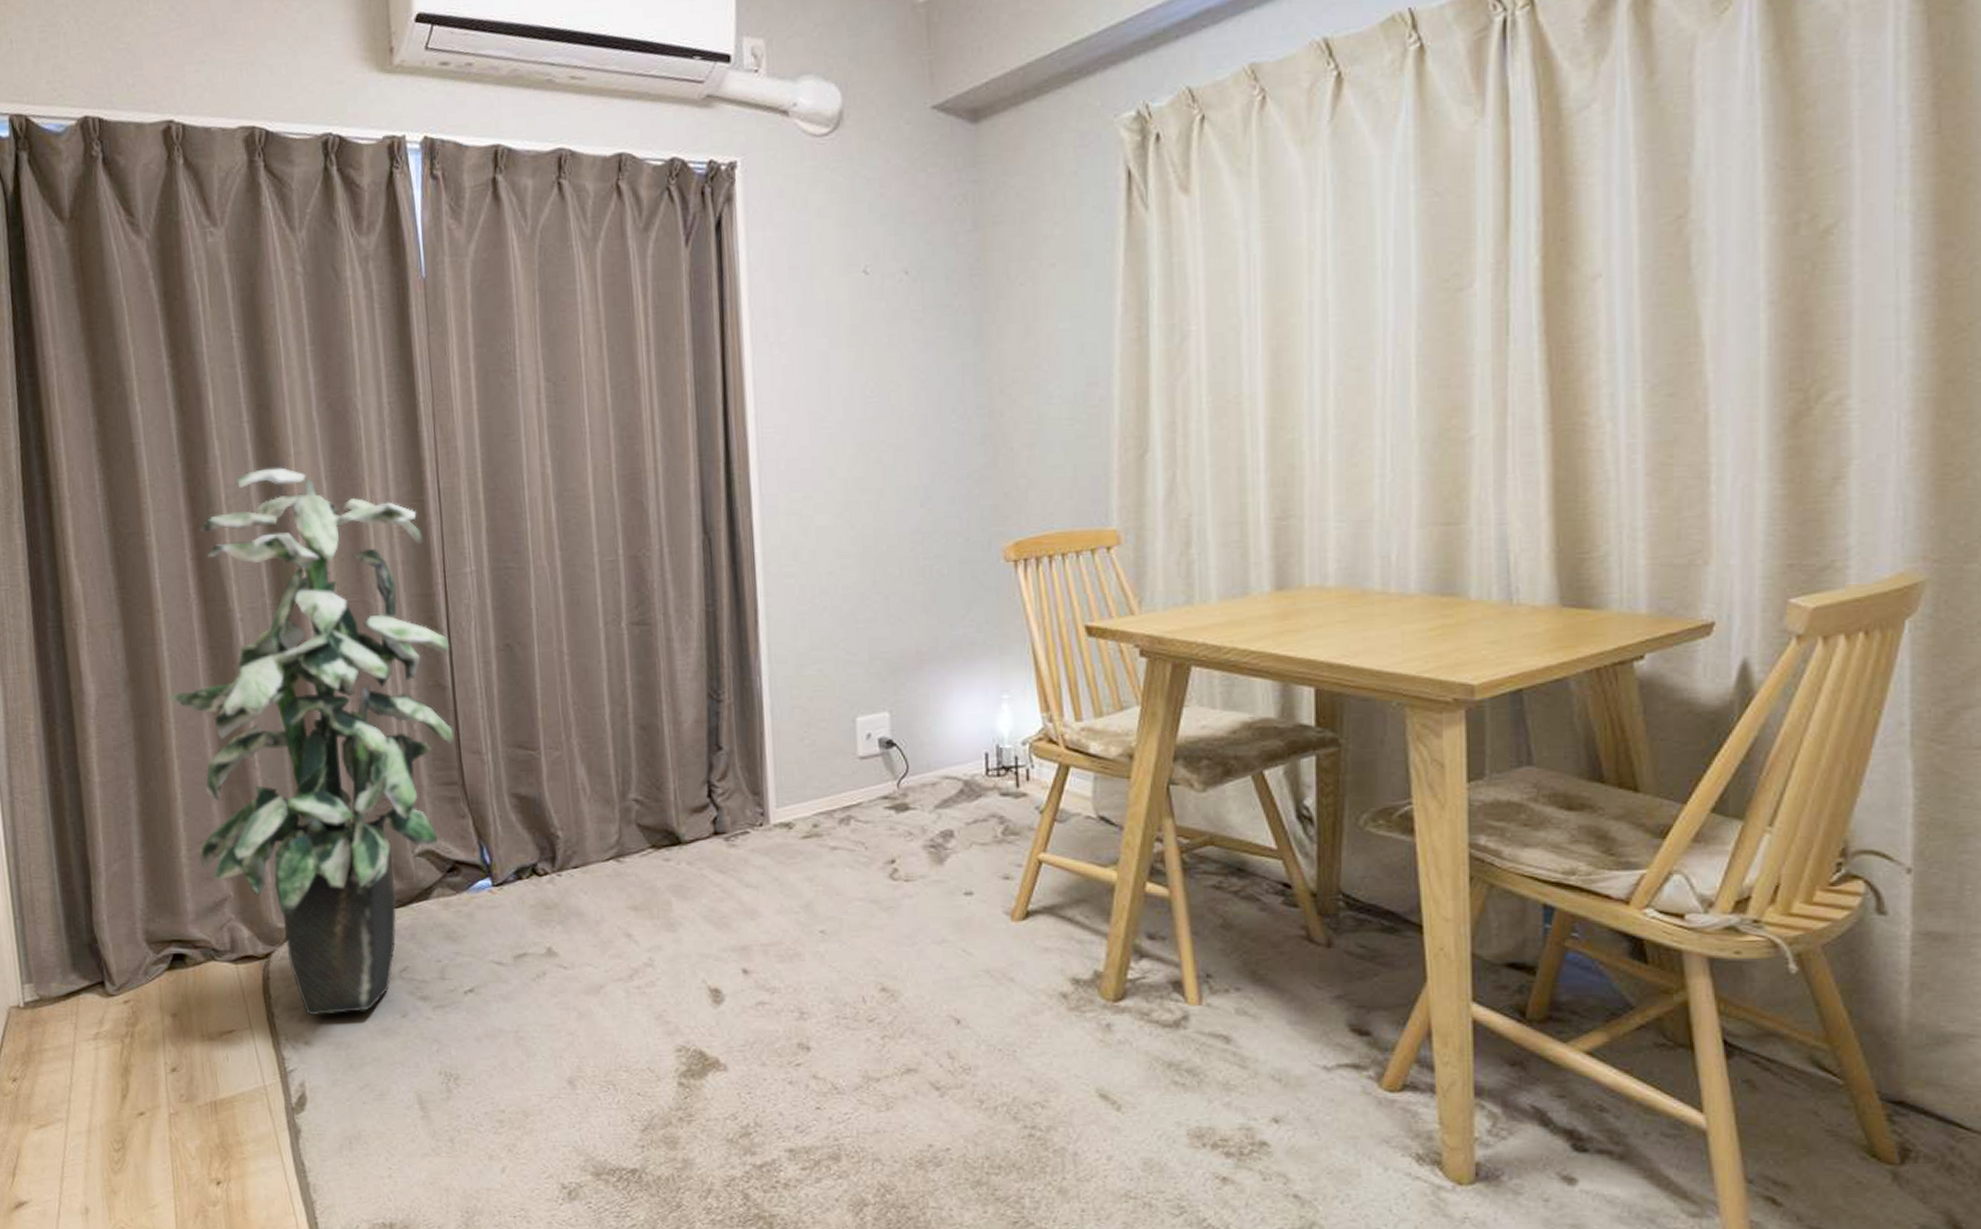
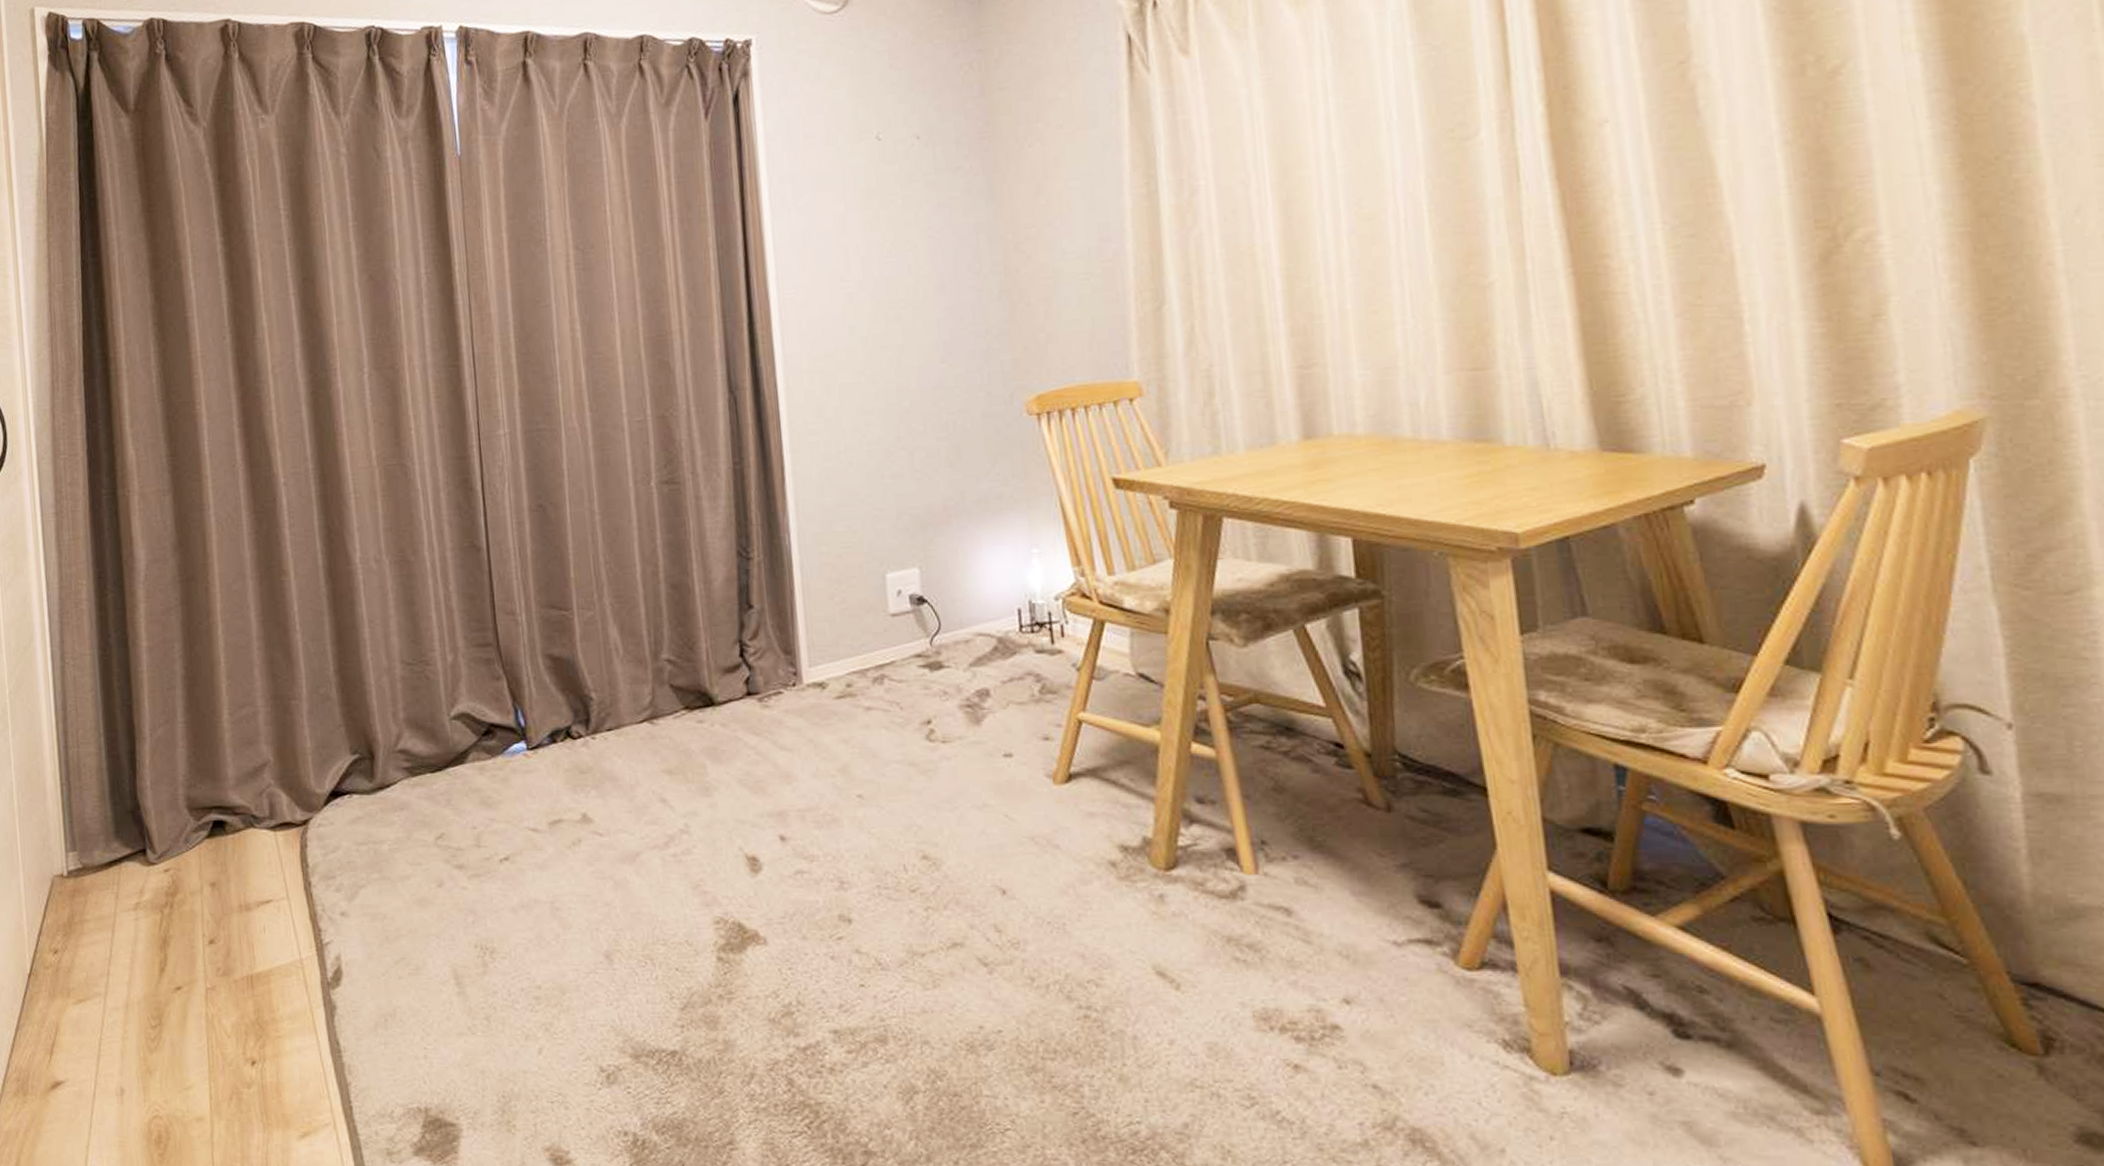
indoor plant: present [168,467,454,1016] -> none [213,337,489,885]

